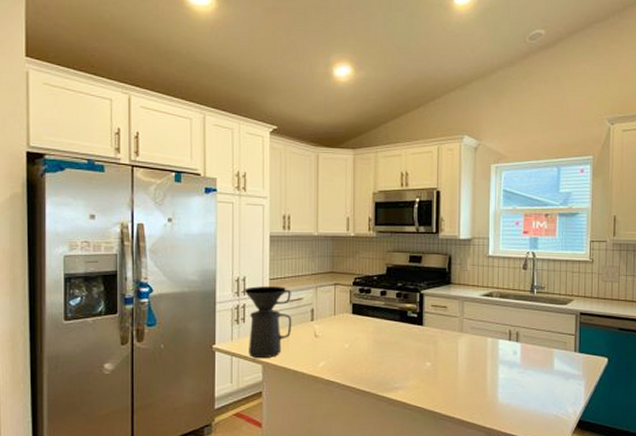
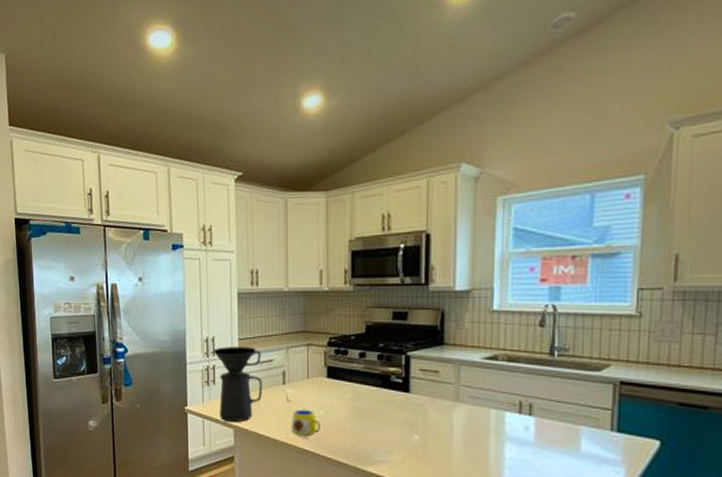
mug: none [318,343,345,370] -> present [291,409,320,438]

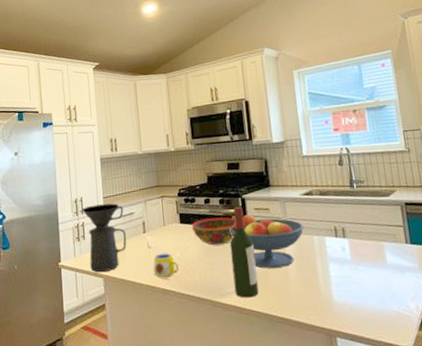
bowl: none [340,375,395,407] -> present [191,217,236,245]
wine bottle: none [384,364,413,470] -> present [230,206,259,298]
fruit bowl: none [386,375,480,441] -> present [229,214,304,268]

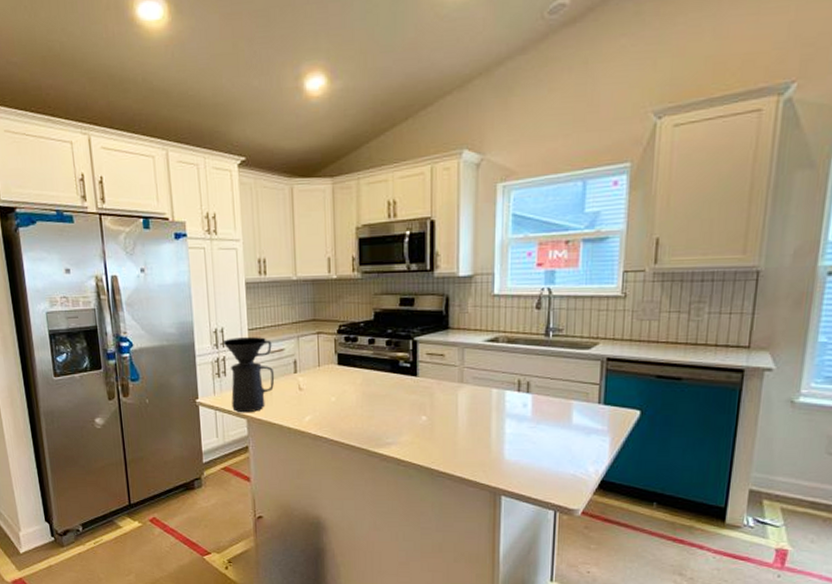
mug: present [153,253,179,279] -> none [304,396,333,425]
bowl: present [191,217,236,245] -> none [351,361,404,392]
fruit bowl: present [229,214,304,268] -> none [395,359,483,420]
wine bottle: present [230,206,259,298] -> none [394,349,421,450]

